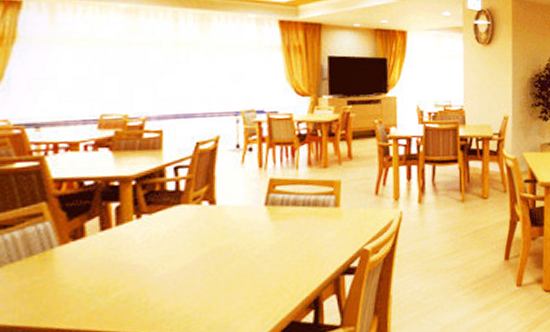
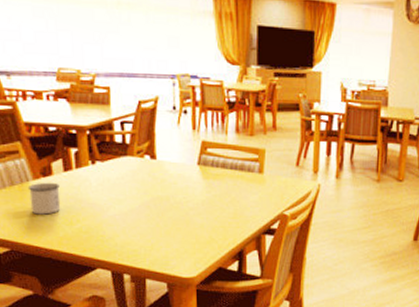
mug: none [51,245,94,288] -> present [27,182,61,215]

